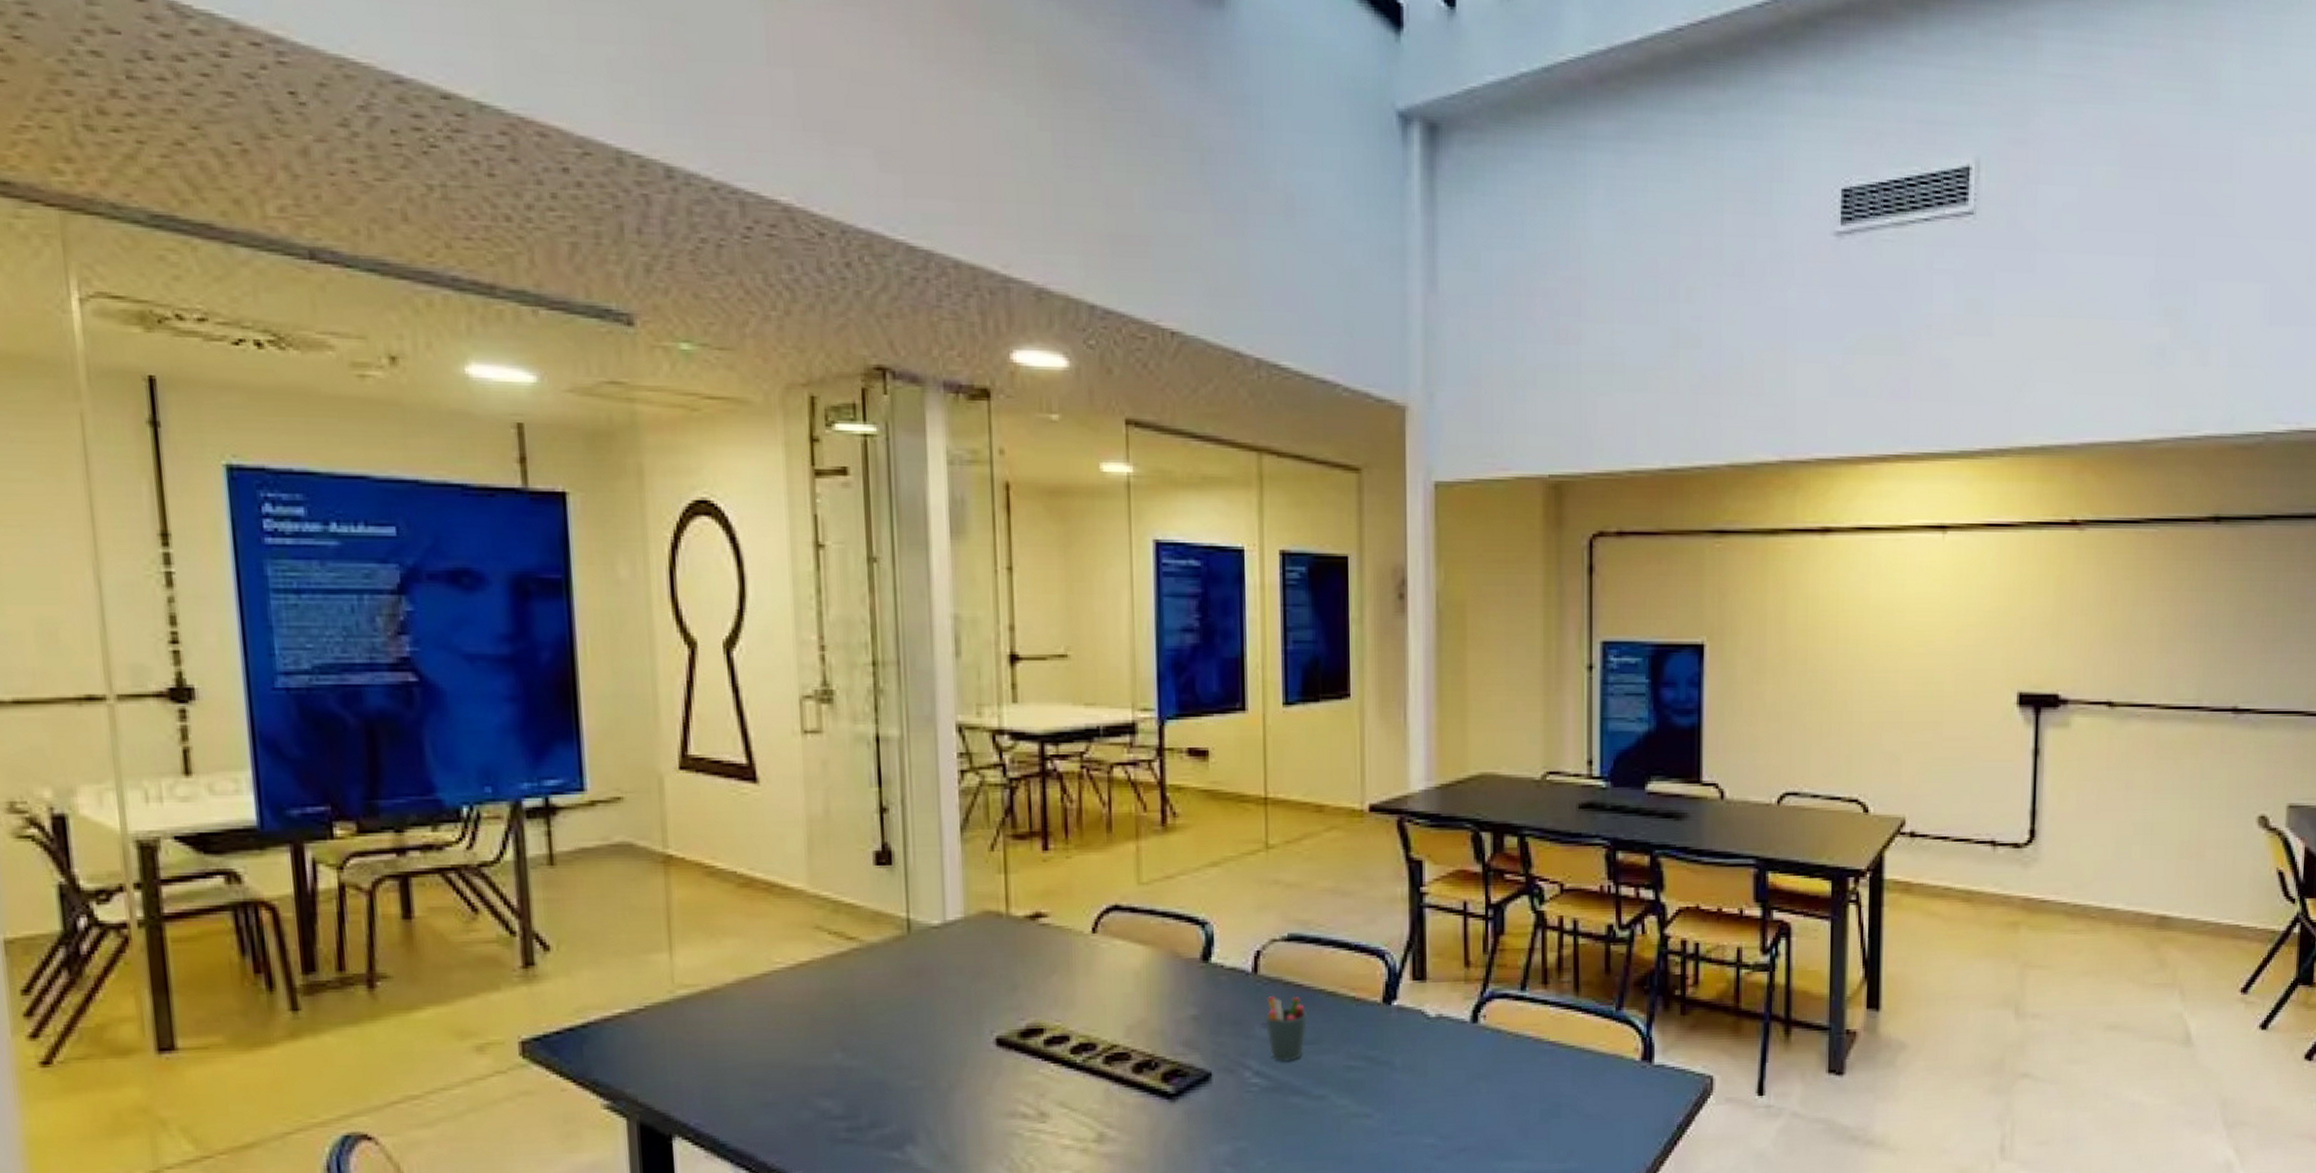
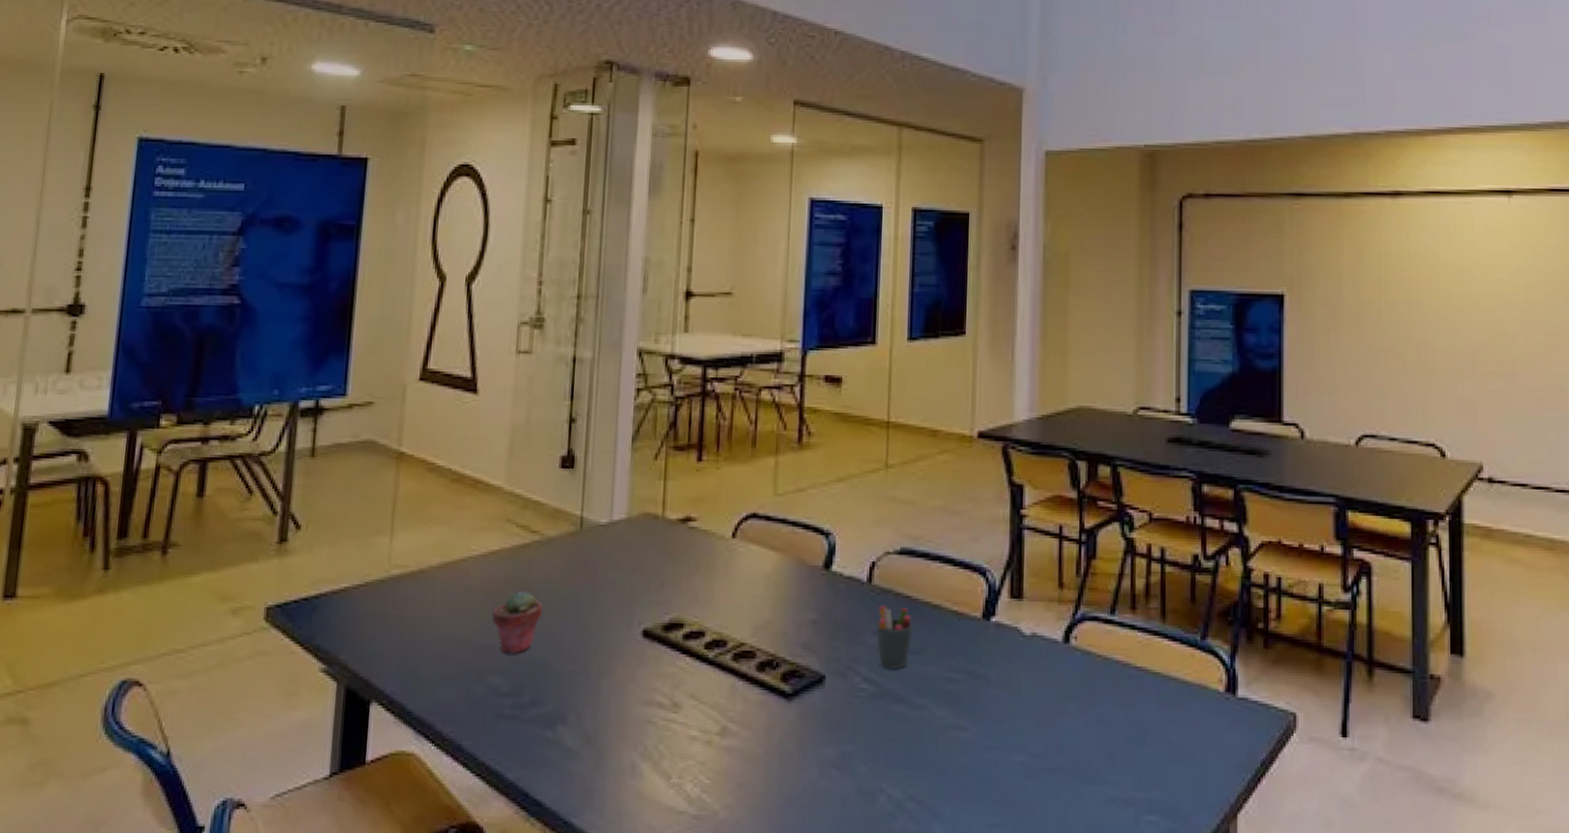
potted succulent: none [811,1005,873,1074] -> present [492,591,543,654]

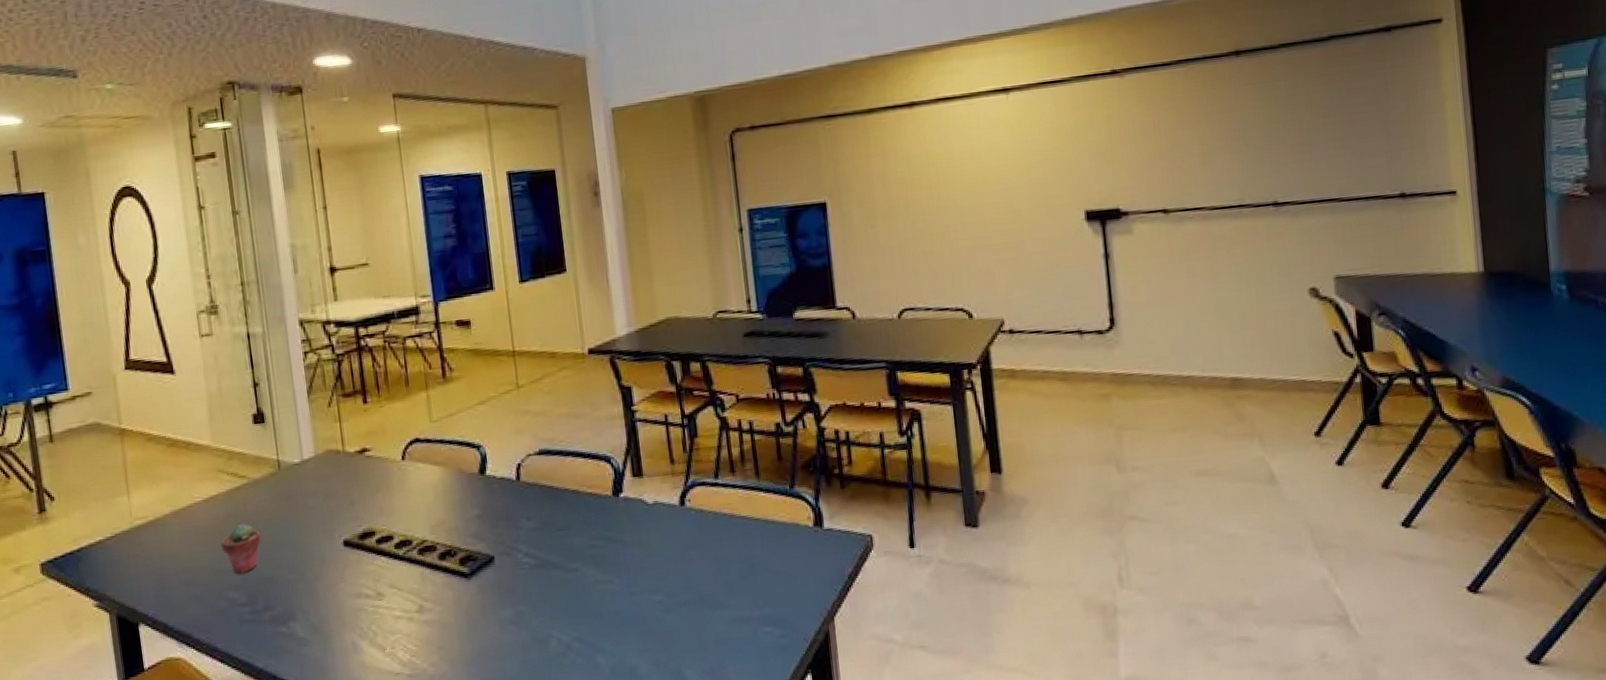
pen holder: present [875,606,914,669] -> none [528,495,559,545]

